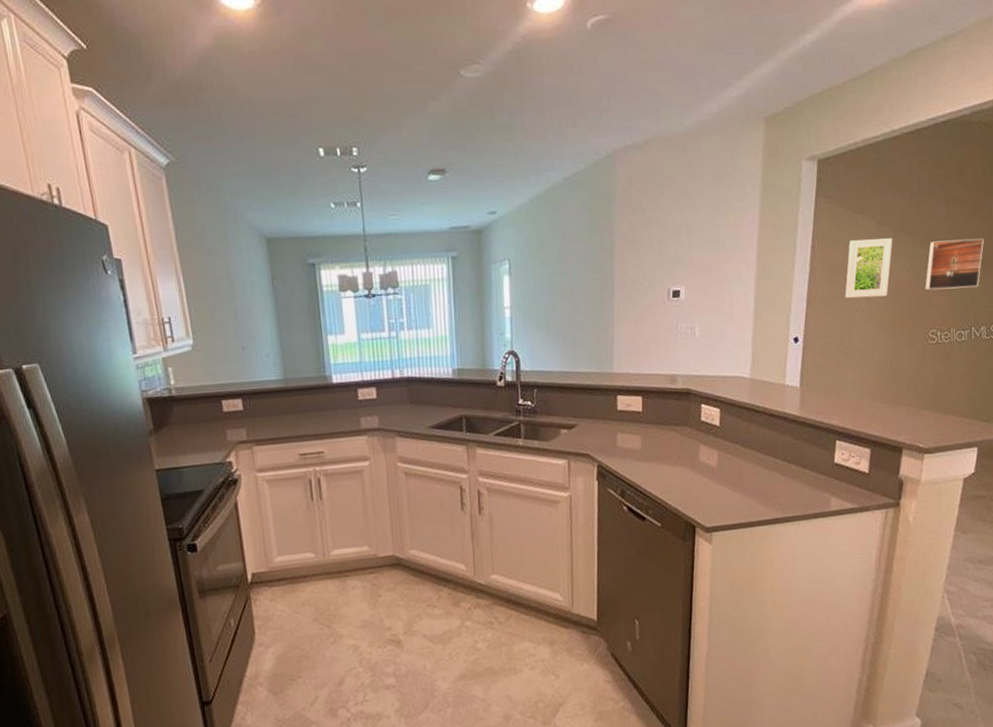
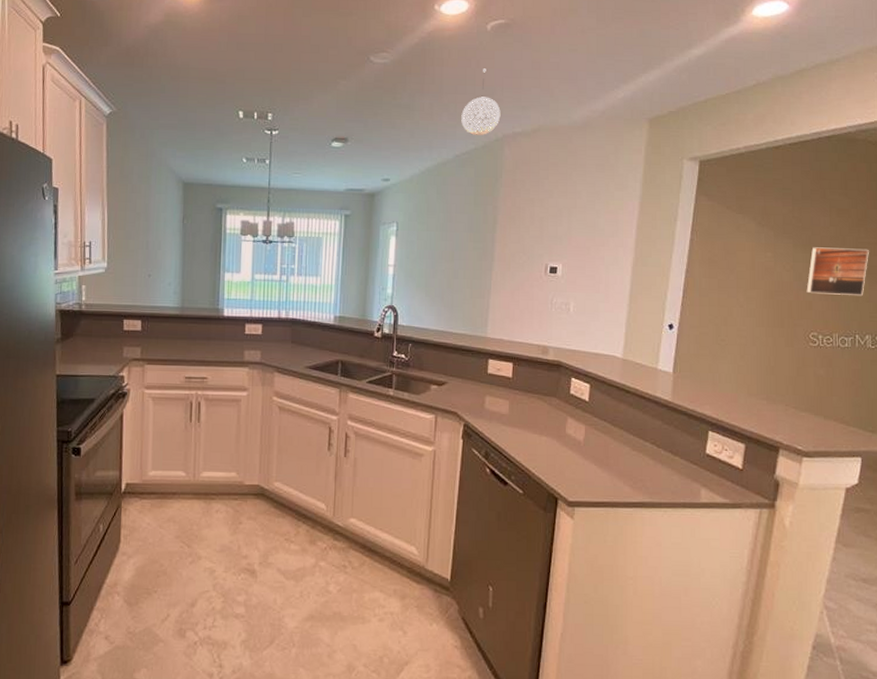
pendant light: none [567,74,610,154] -> present [461,68,501,136]
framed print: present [845,238,893,298] -> none [722,237,774,295]

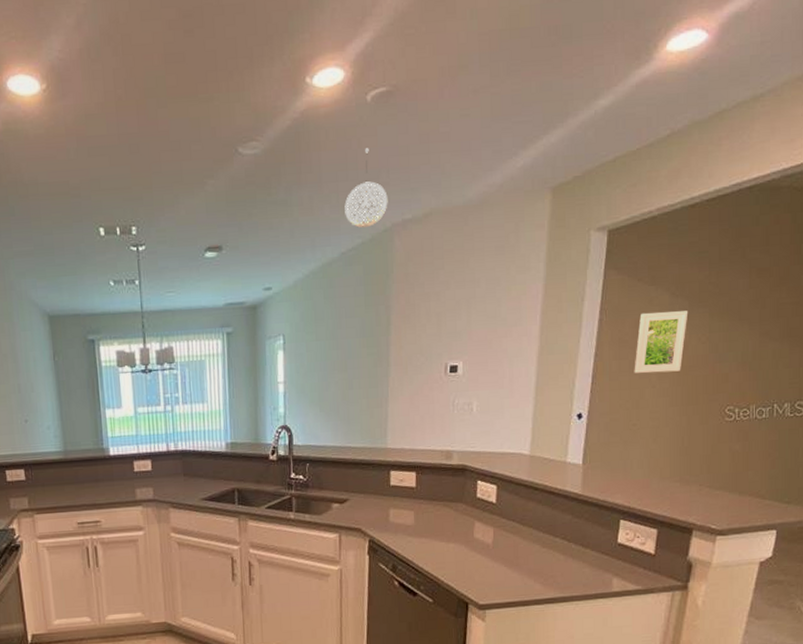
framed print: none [722,237,774,295] -> present [634,311,689,373]
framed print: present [806,247,869,295] -> none [723,310,791,365]

